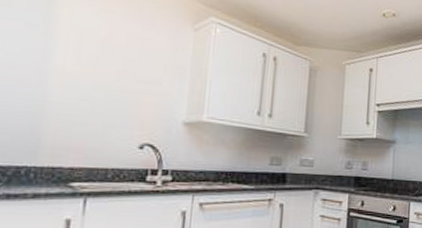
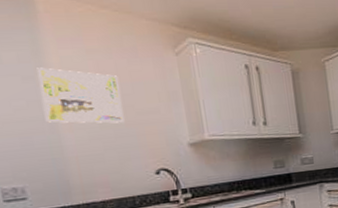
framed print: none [36,17,128,88] -> present [37,67,125,124]

